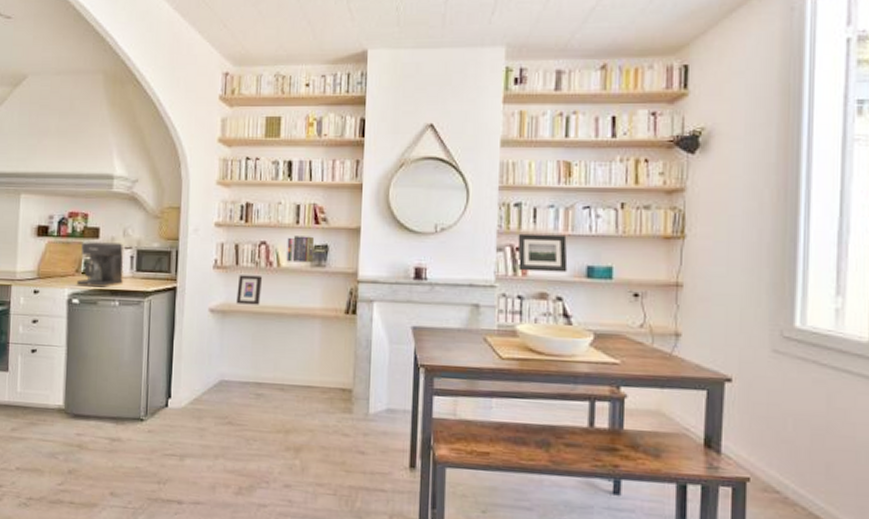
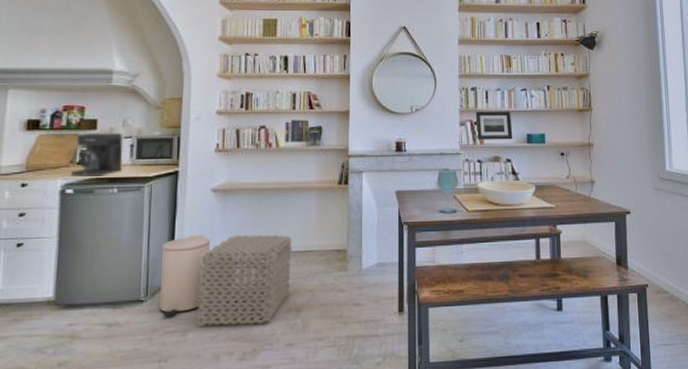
pedal bin: none [159,357,208,440] -> present [160,235,211,318]
pouf: none [194,361,292,460] -> present [196,234,292,326]
picture frame: present [236,275,263,305] -> none [238,156,263,183]
wine glass: none [462,305,492,359] -> present [436,169,460,213]

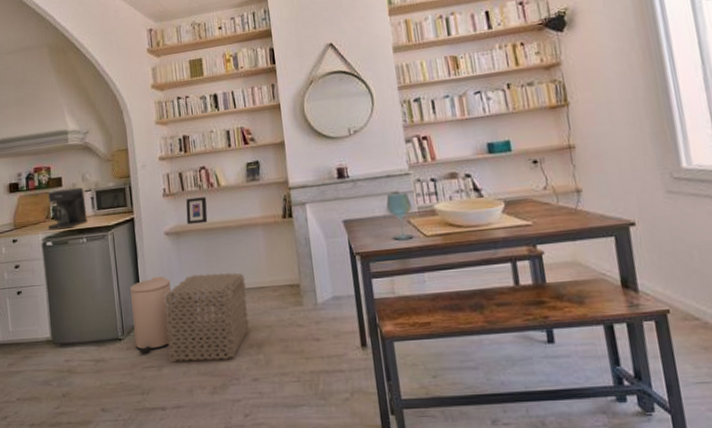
picture frame: none [238,156,263,183] -> present [186,197,208,225]
books: present [284,120,310,143] -> none [223,155,249,181]
picture frame: present [475,111,513,140] -> none [422,119,471,157]

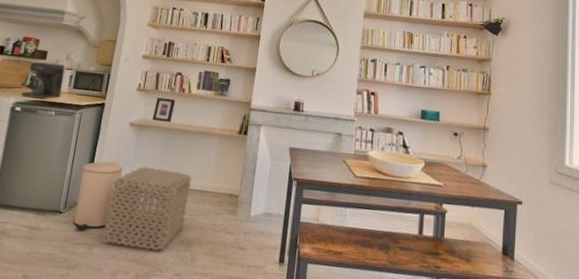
books: none [223,155,249,181] -> present [196,70,220,92]
wine glass: present [386,192,414,240] -> none [328,133,351,176]

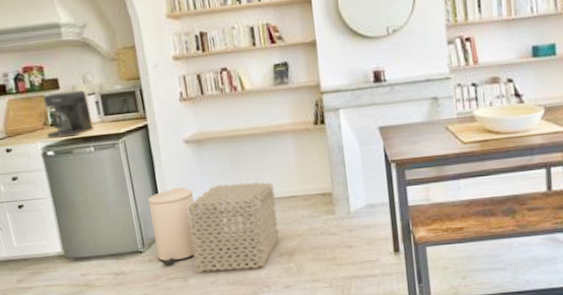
picture frame: present [152,97,176,123] -> none [206,101,232,132]
books: present [196,70,220,92] -> none [247,56,276,85]

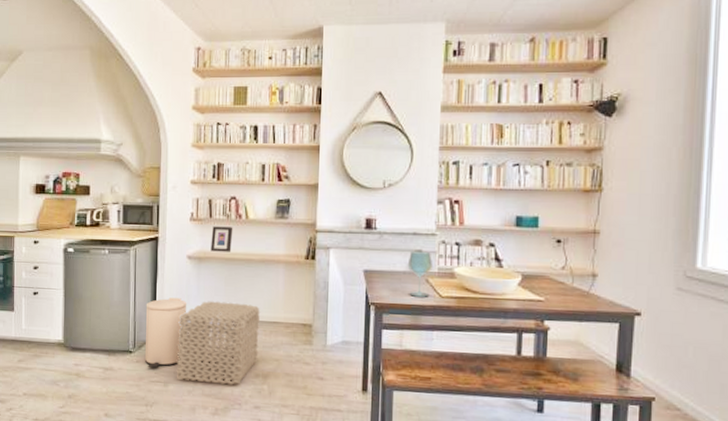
coffee maker: present [43,90,94,138] -> none [70,198,112,238]
picture frame: none [206,101,232,132] -> present [211,226,233,252]
wine glass: none [424,97,452,147] -> present [407,251,433,297]

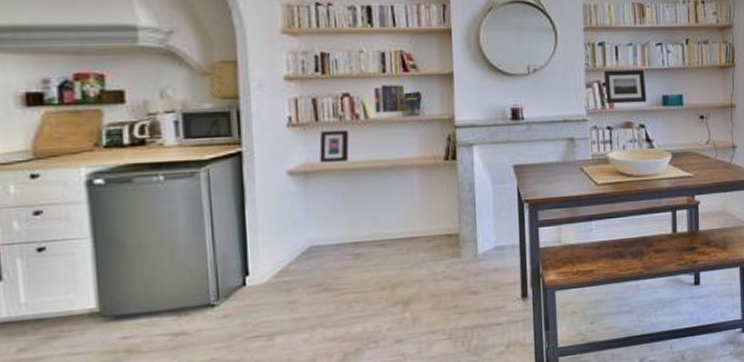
pedal bin: present [145,297,187,369] -> none [231,226,293,322]
pouf: present [176,301,260,385] -> none [282,221,396,328]
books: none [254,191,278,215] -> present [374,84,406,113]
wine glass: present [407,251,433,297] -> none [560,138,587,188]
picture frame: none [455,188,499,222] -> present [603,69,647,104]

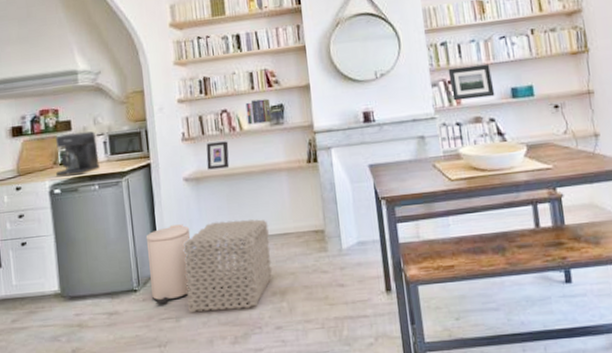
coffee maker: none [96,107,167,163] -> present [55,131,100,176]
pedal bin: none [231,226,293,322] -> present [145,224,193,305]
pouf: none [282,221,396,328] -> present [183,219,273,312]

